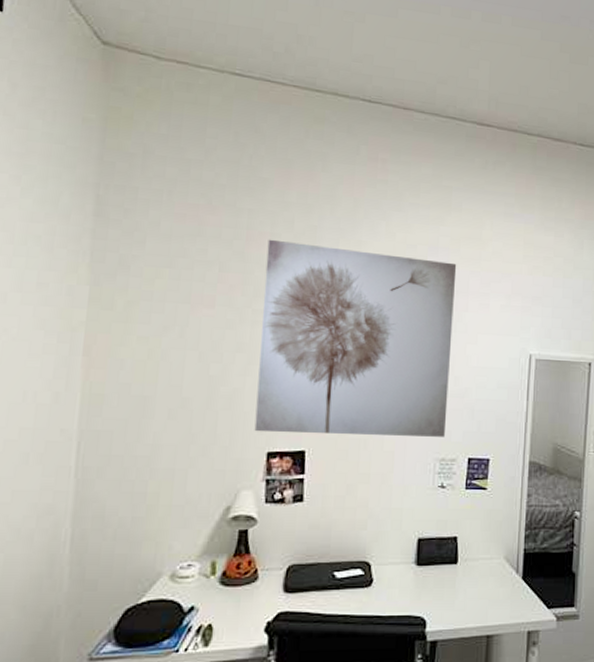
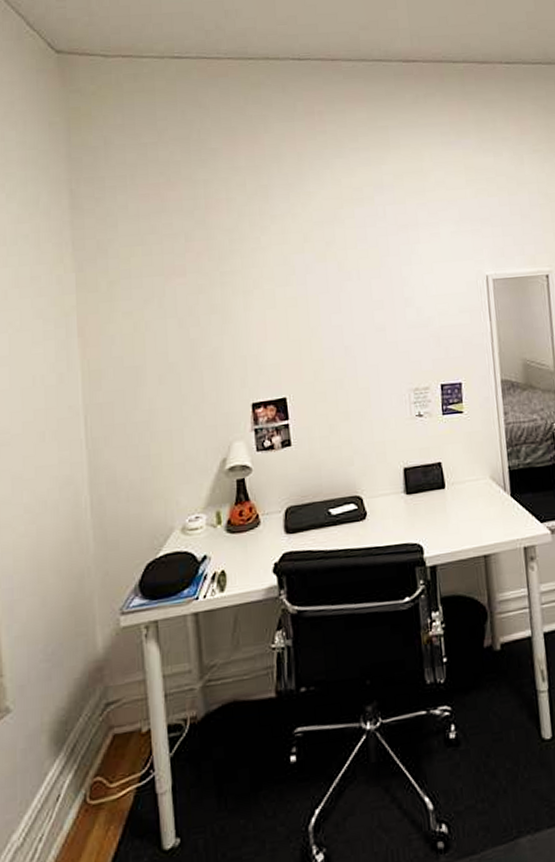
wall art: present [254,239,457,437] -> none [225,198,415,386]

